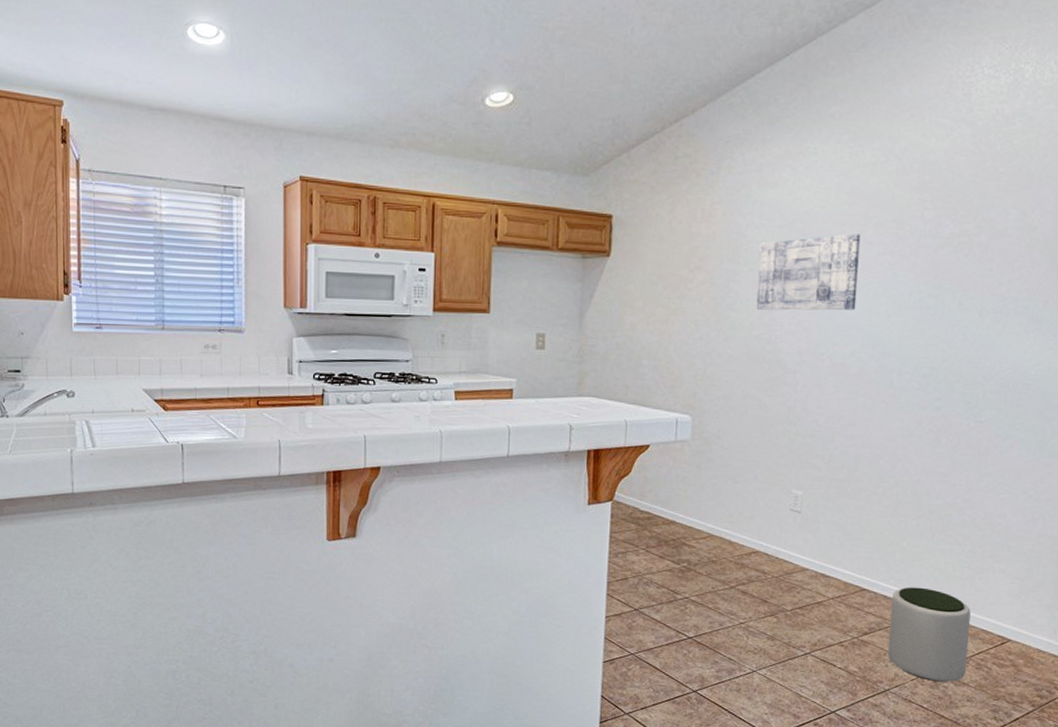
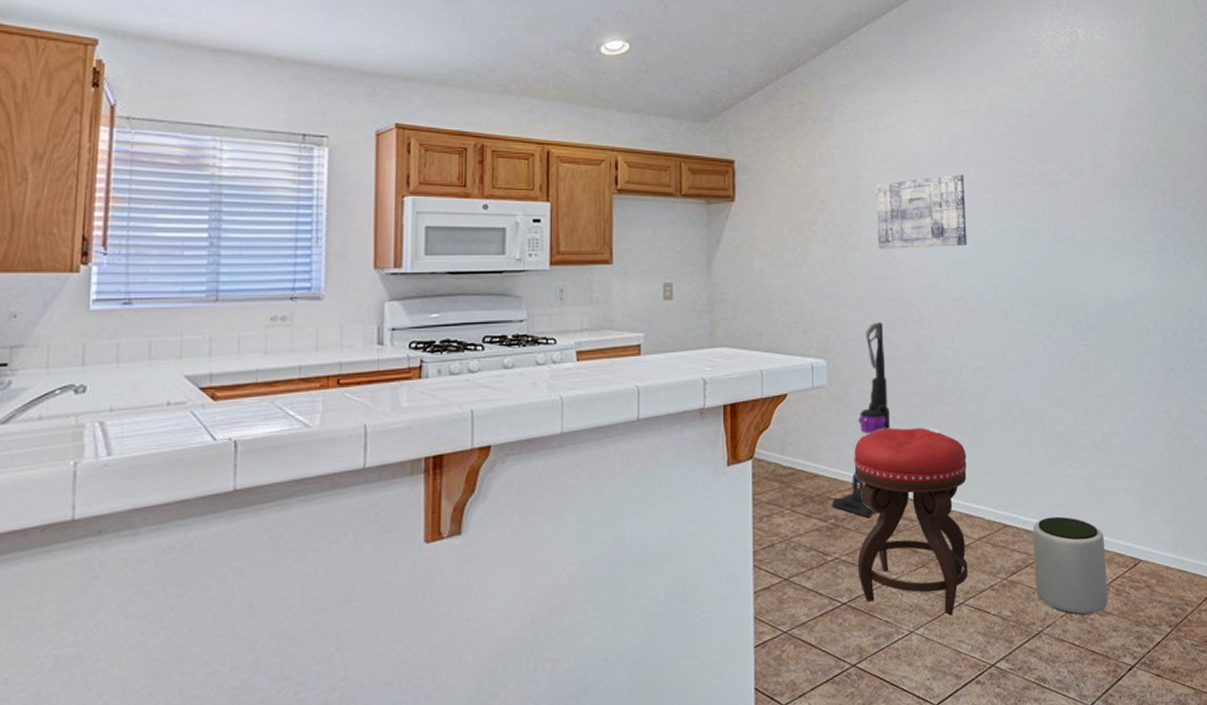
vacuum cleaner: none [685,382,754,565] -> present [831,321,890,517]
stool: none [705,485,829,663] -> present [854,427,968,616]

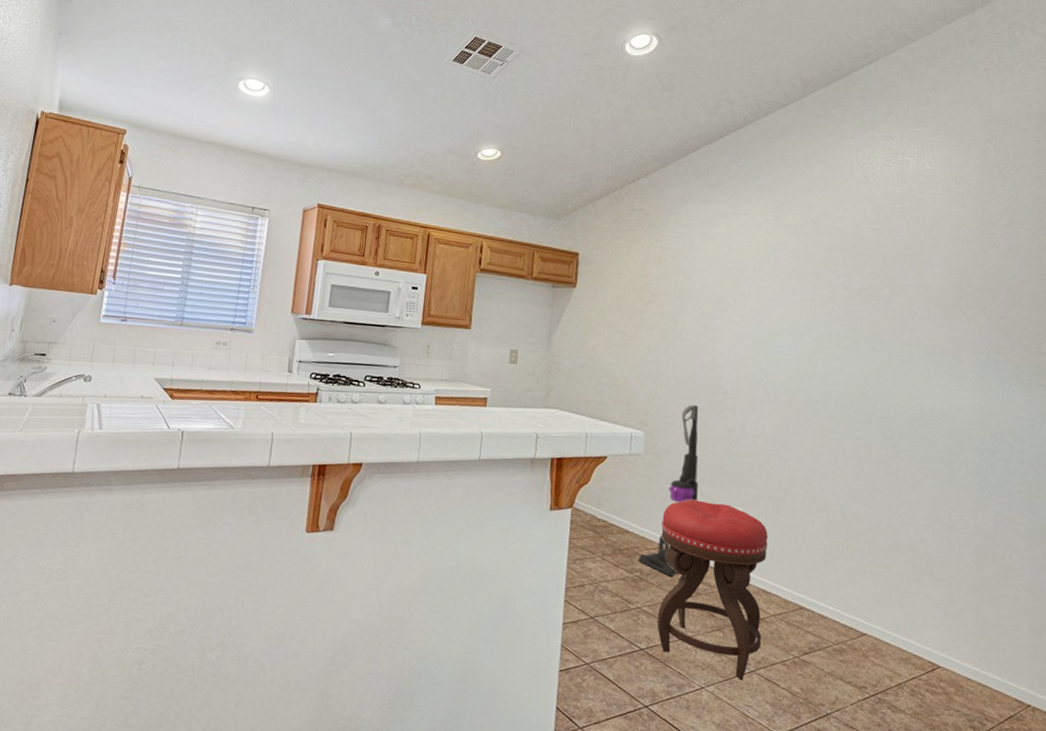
wall art: present [875,174,967,249] -> none [700,281,786,346]
plant pot: present [1032,516,1108,616] -> none [827,607,902,709]

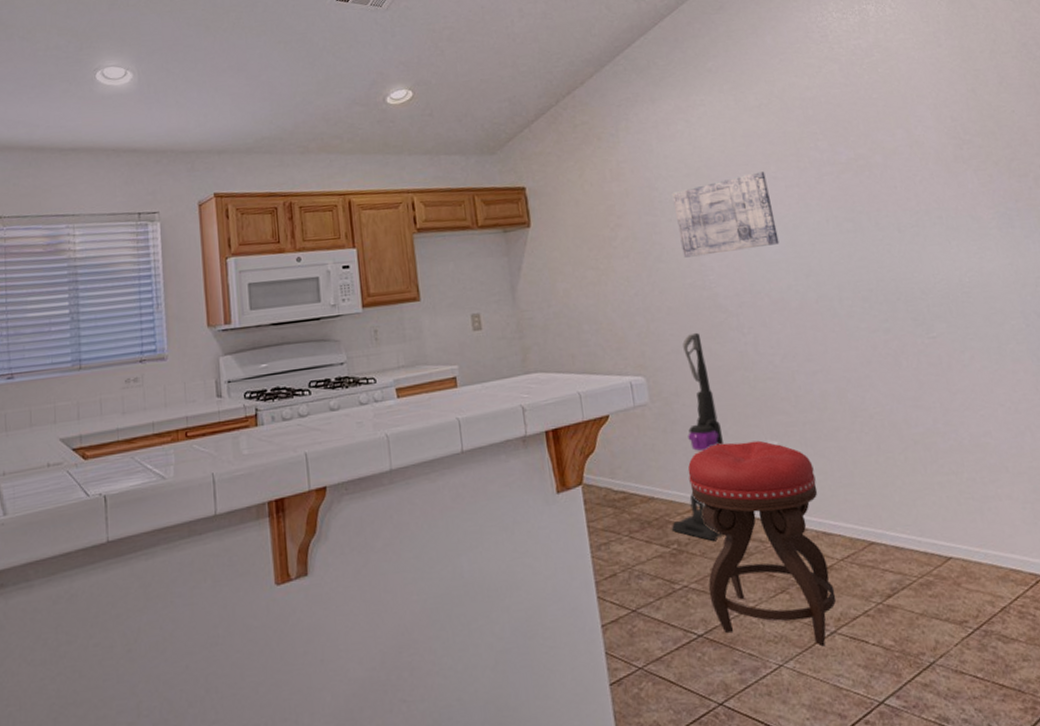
wall art: none [700,281,786,346] -> present [672,171,780,258]

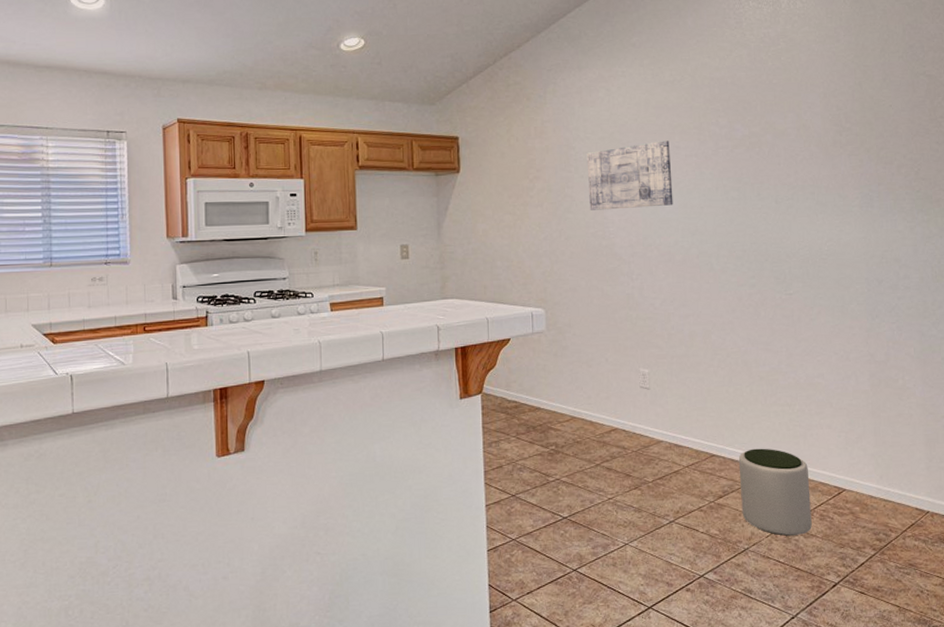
vacuum cleaner: present [671,332,723,541] -> none [551,275,603,445]
stool: present [687,440,837,647] -> none [571,368,678,532]
plant pot: none [903,529,1011,643] -> present [738,448,812,537]

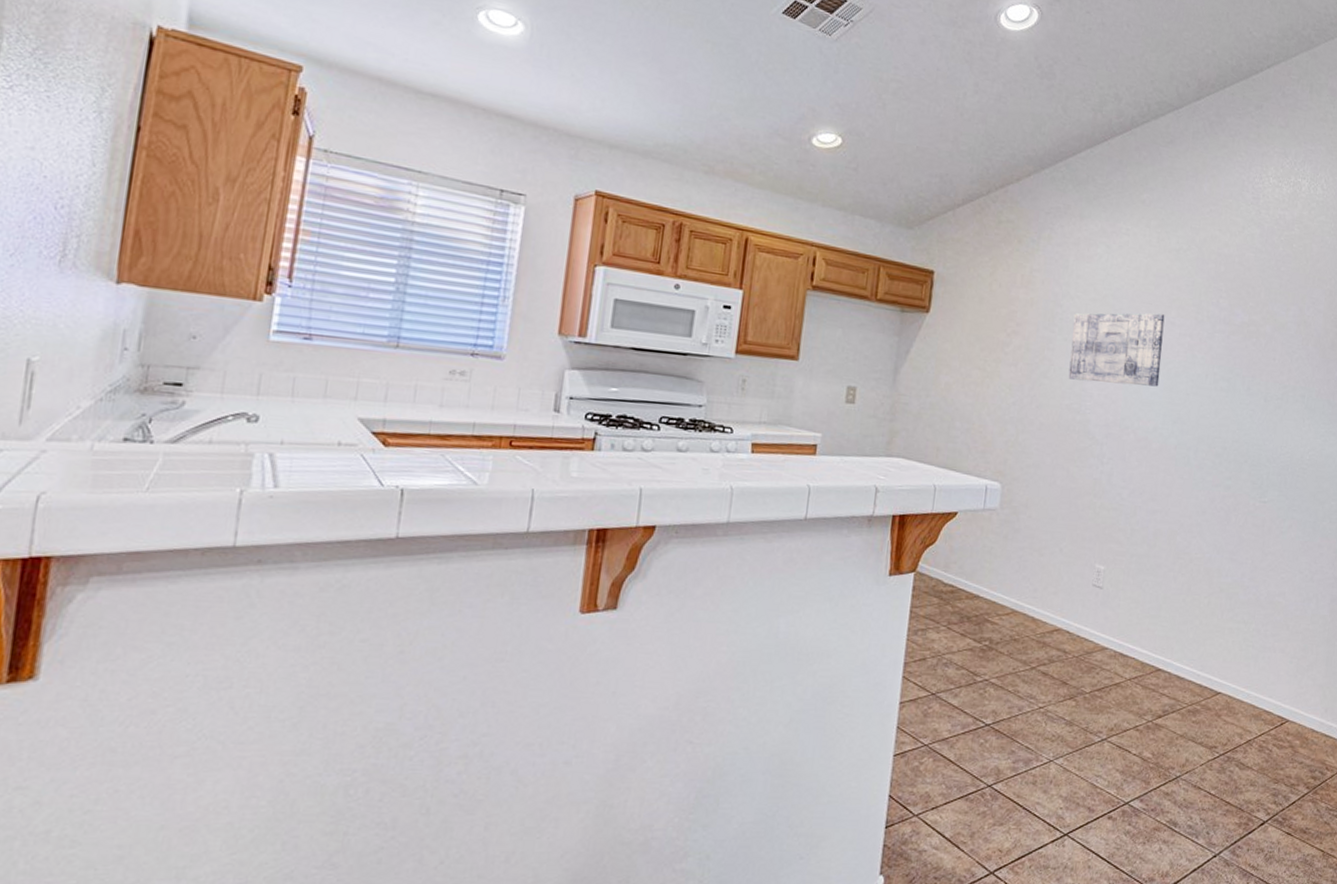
plant pot: present [738,448,812,537] -> none [1179,666,1255,767]

